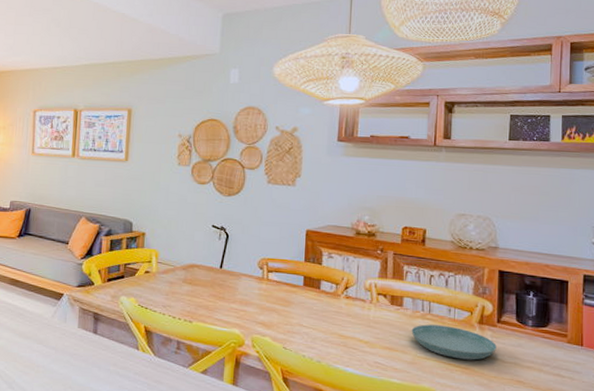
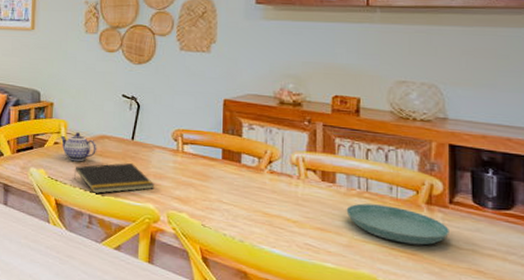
teapot: none [151,261,186,290] -> present [60,132,96,162]
notepad: none [163,290,241,320] -> present [73,162,155,194]

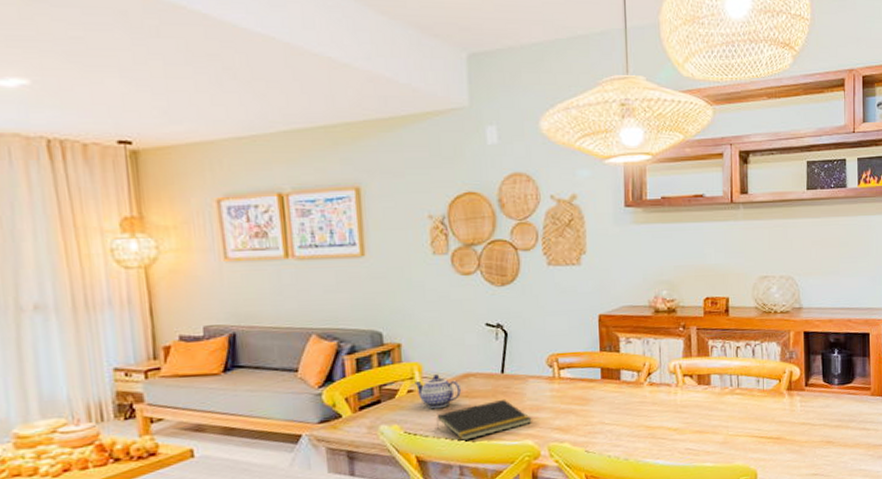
saucer: present [346,203,449,246] -> none [721,397,806,431]

